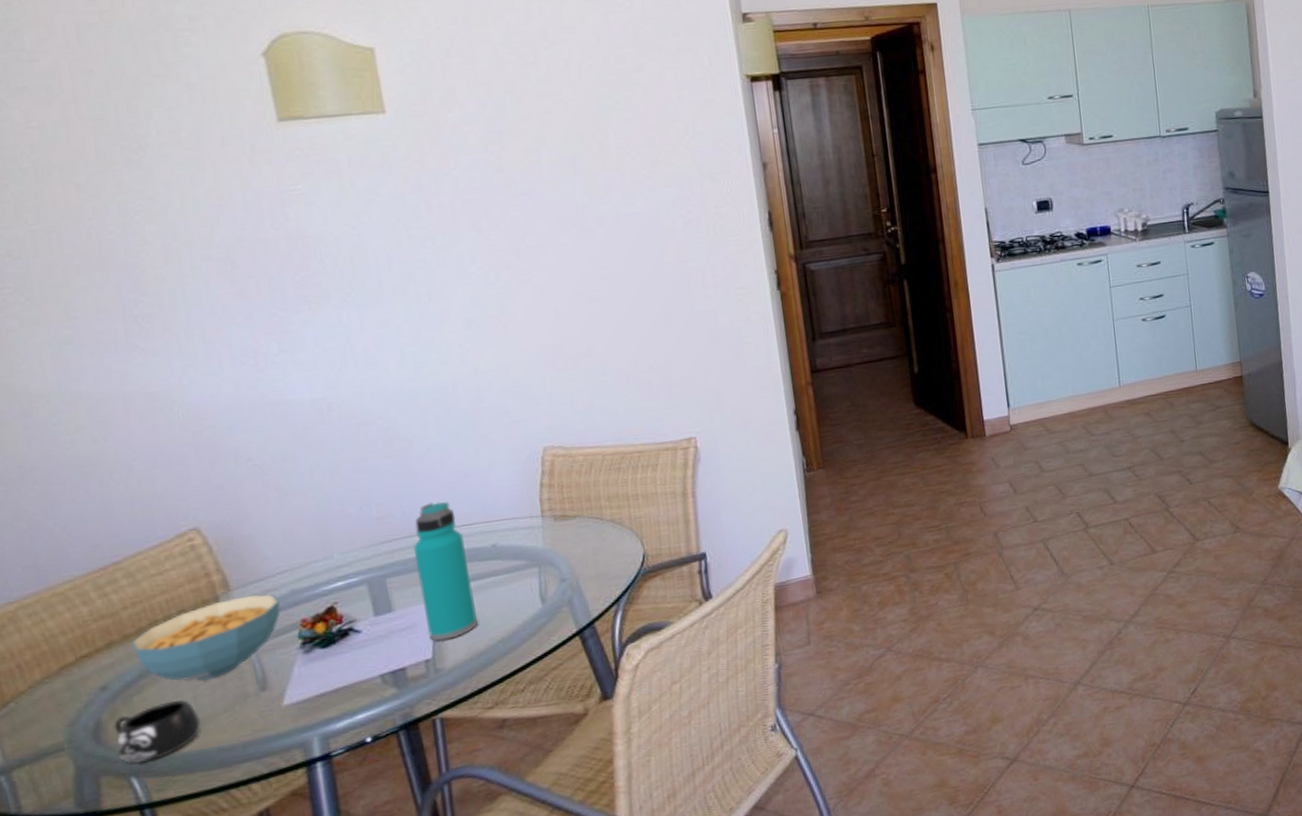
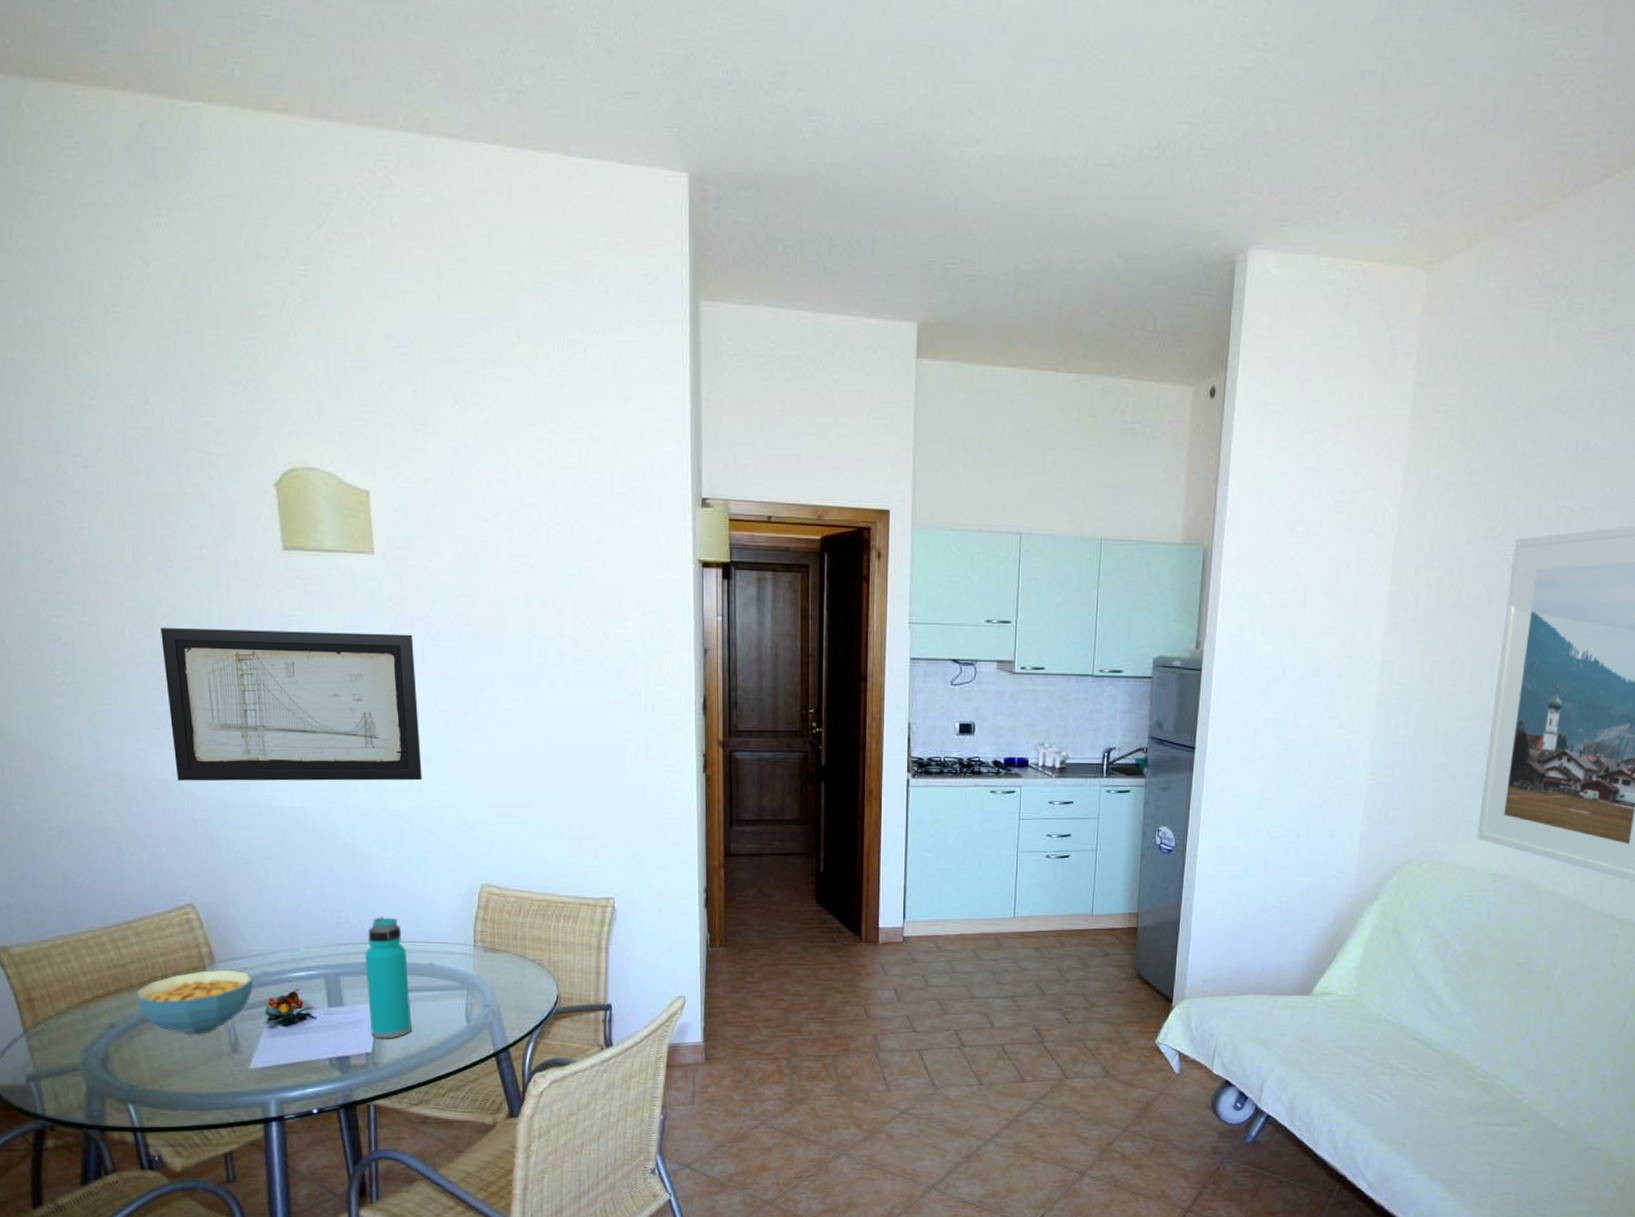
mug: present [114,700,202,764] -> none [118,1047,186,1094]
wall art: none [135,191,464,391] -> present [160,628,422,782]

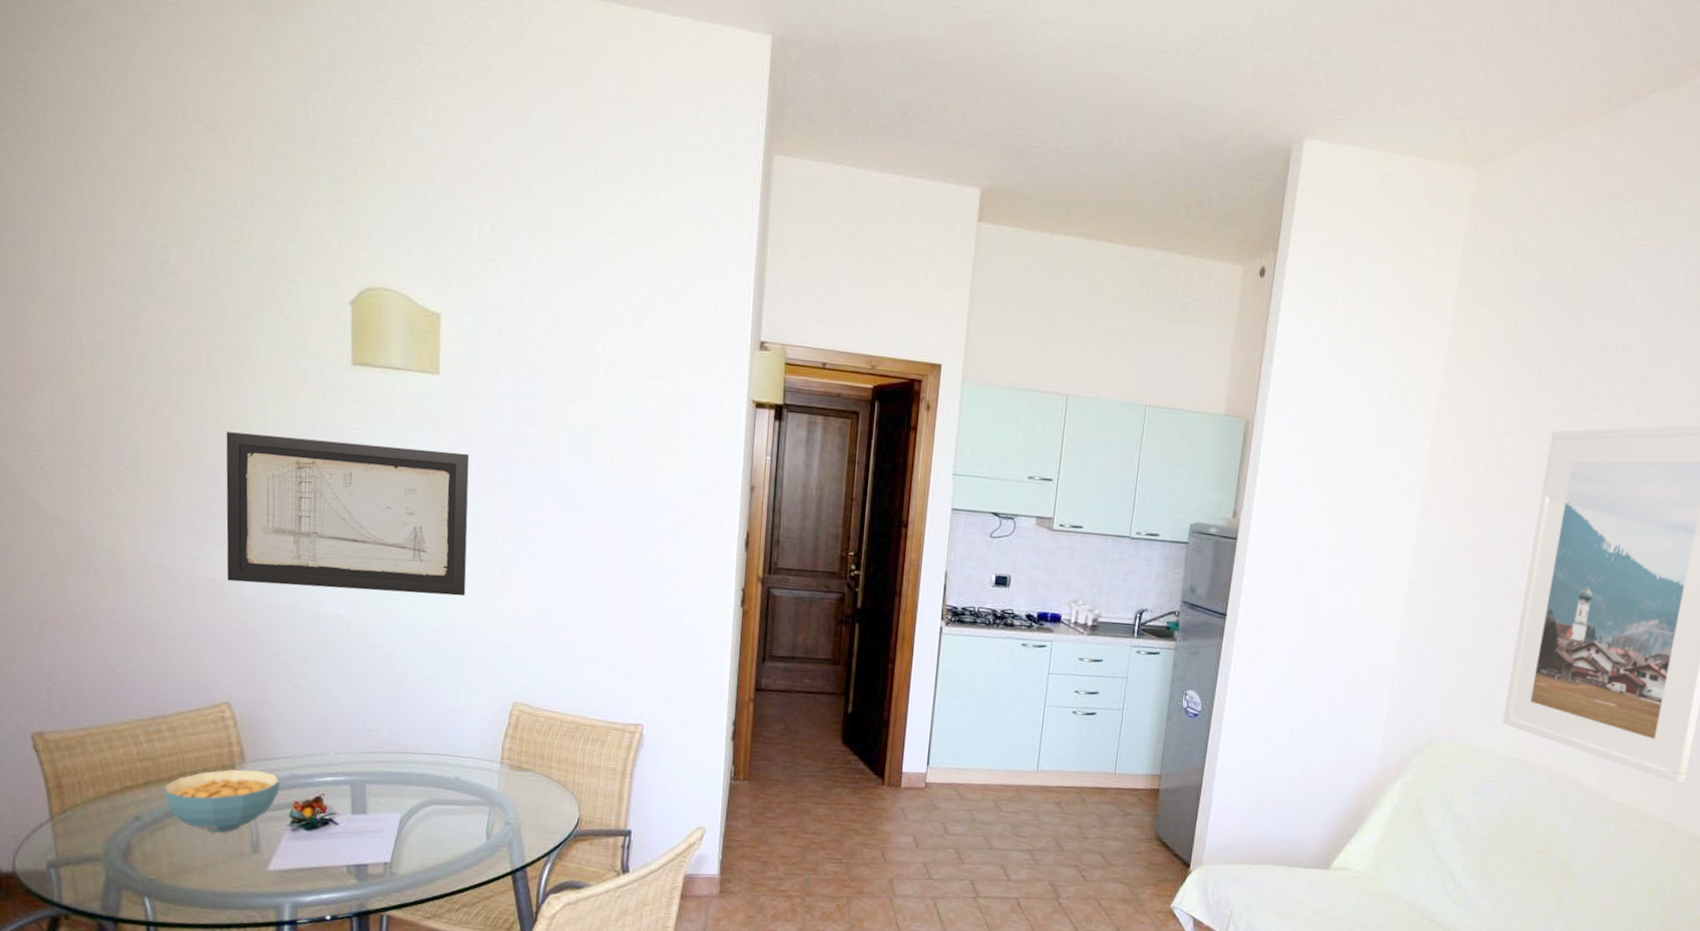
water bottle: present [364,917,412,1039] -> none [391,728,435,850]

